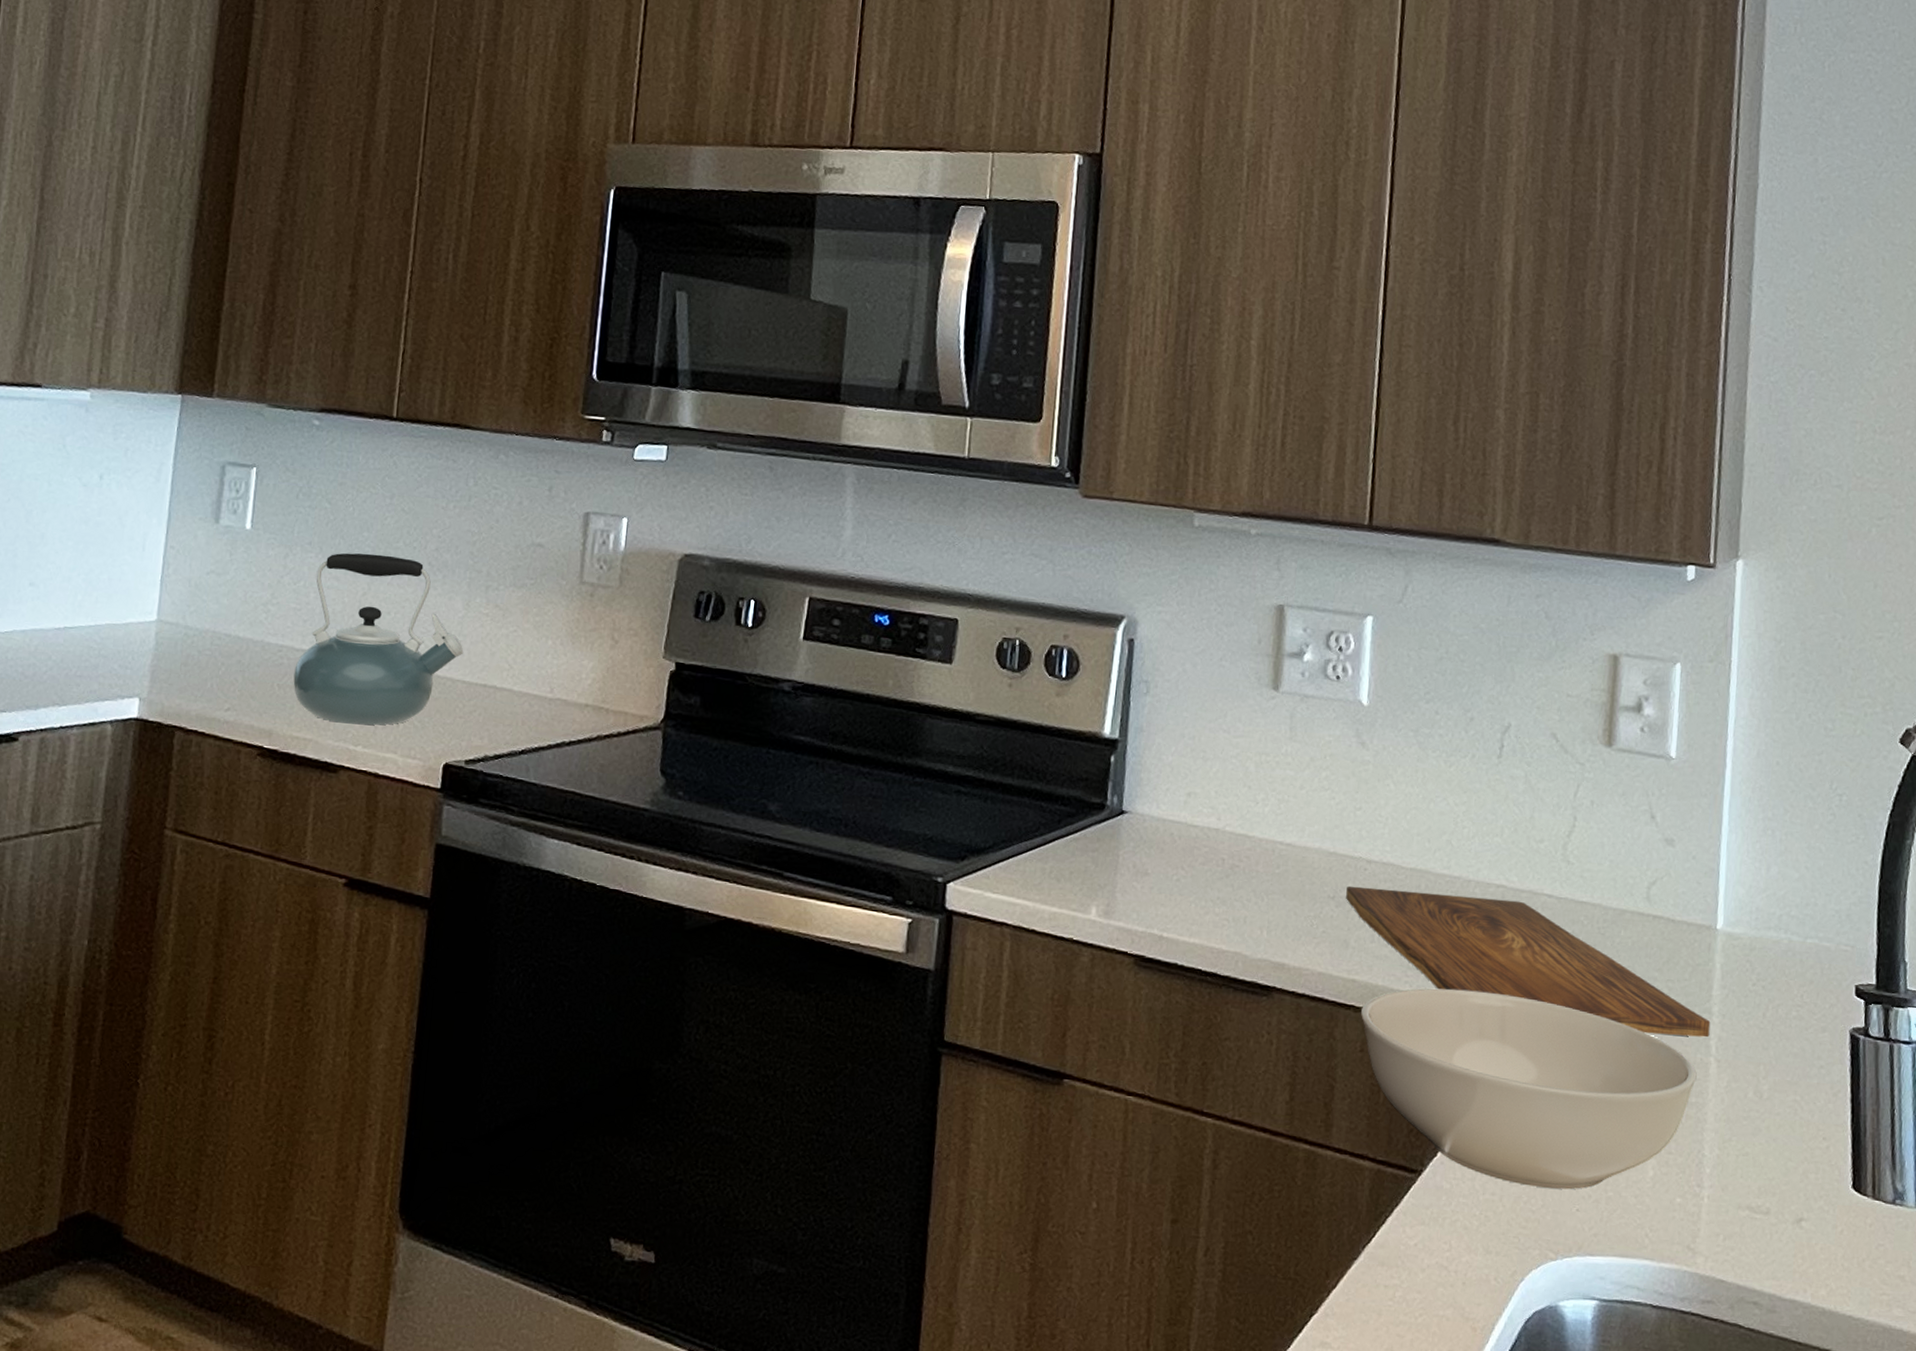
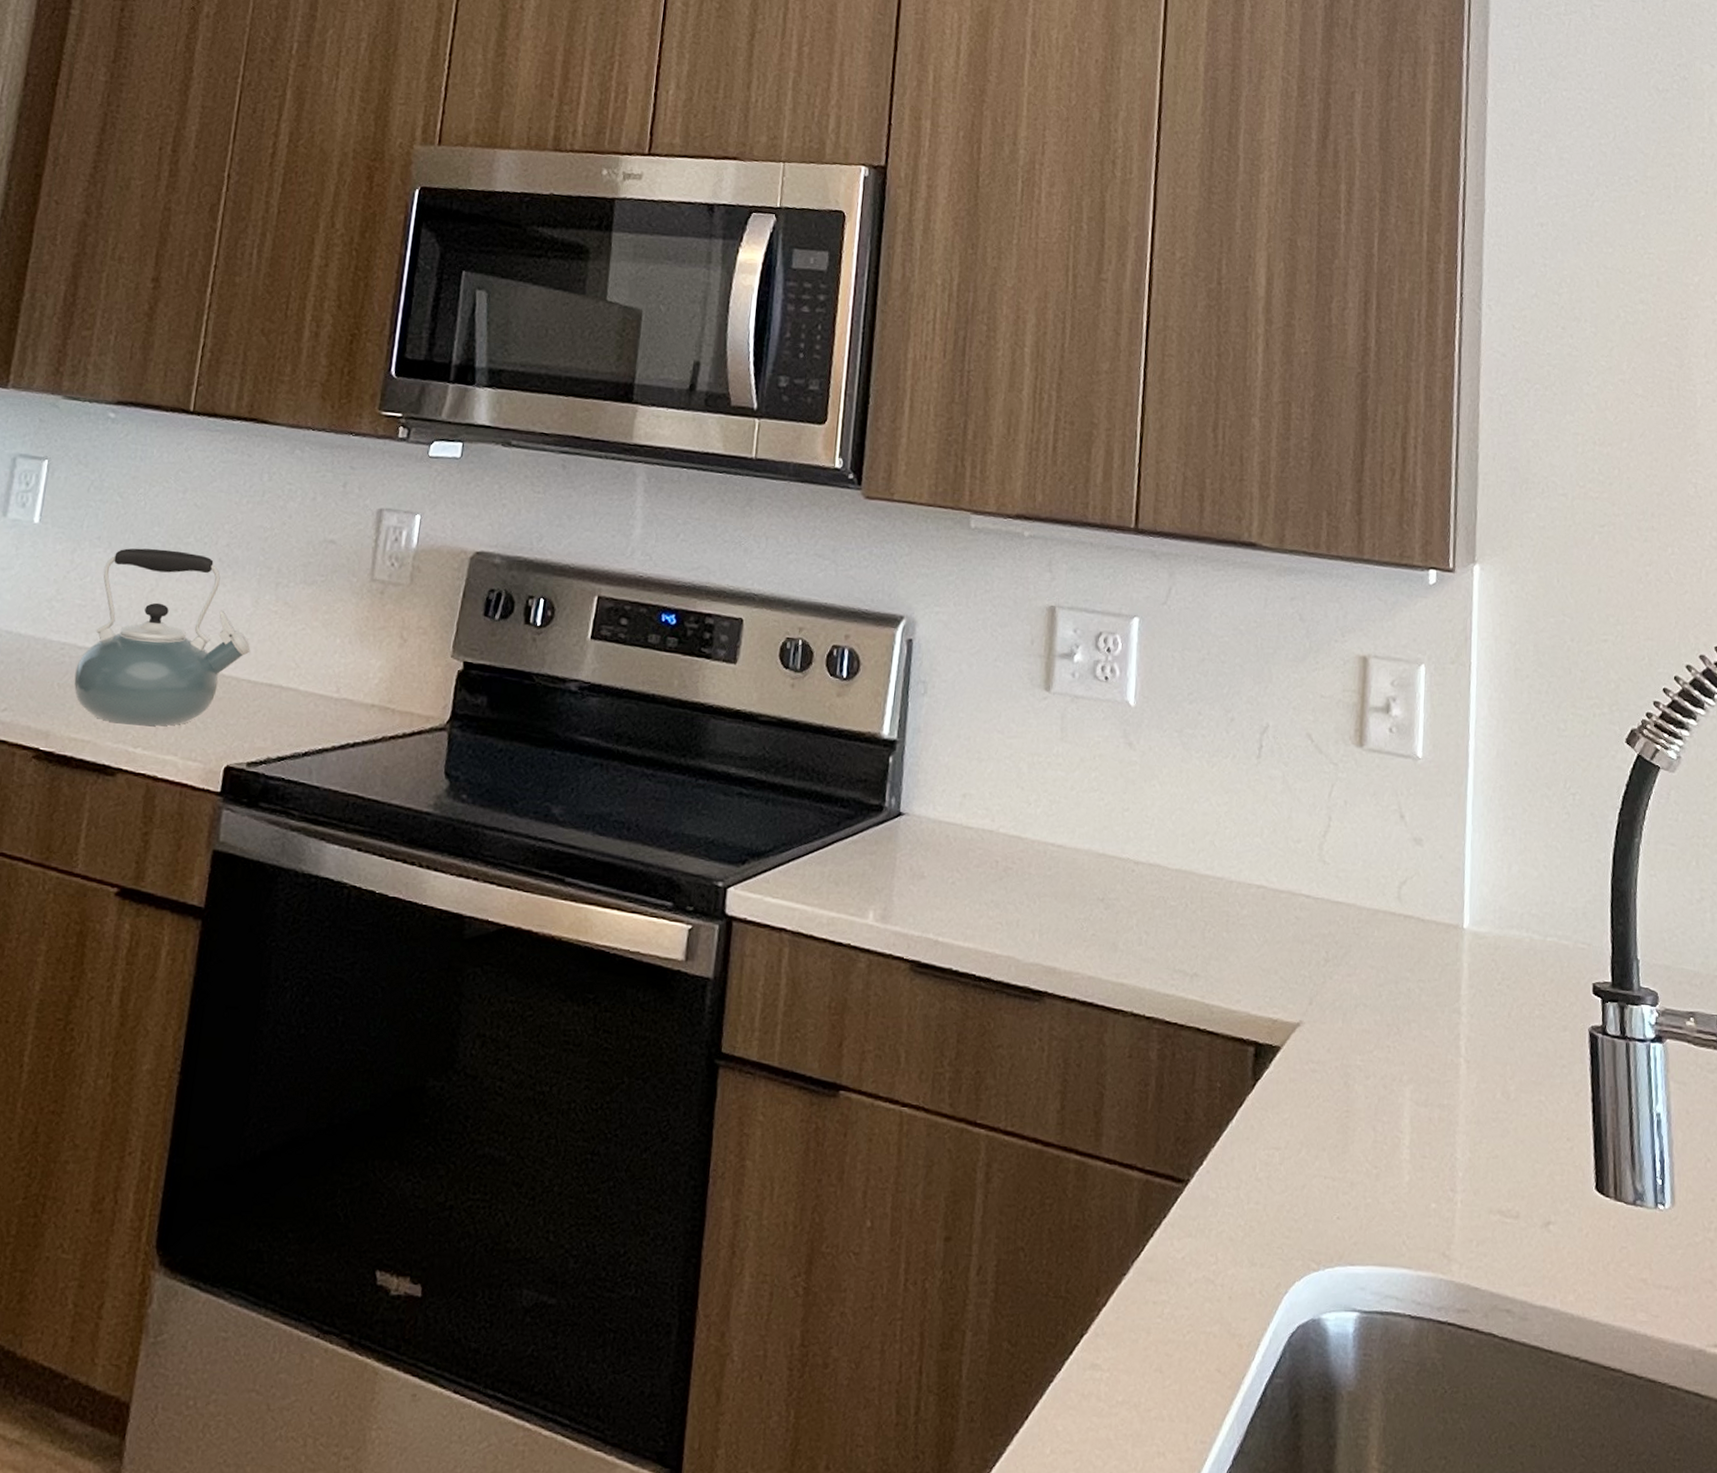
cutting board: present [1346,885,1711,1038] -> none [1114,887,1460,1038]
bowl: present [1361,988,1697,1190] -> none [1129,991,1448,1197]

